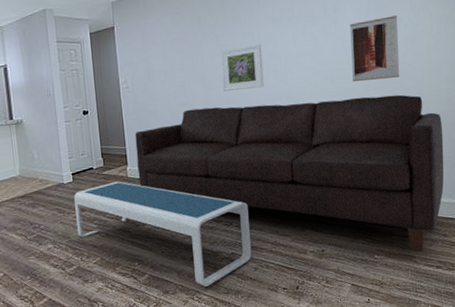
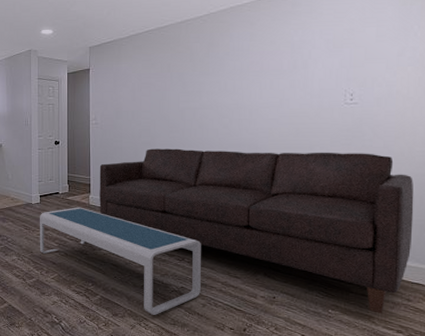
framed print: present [221,43,264,91] -> none [187,93,228,134]
wall art: present [350,15,400,81] -> none [319,75,372,136]

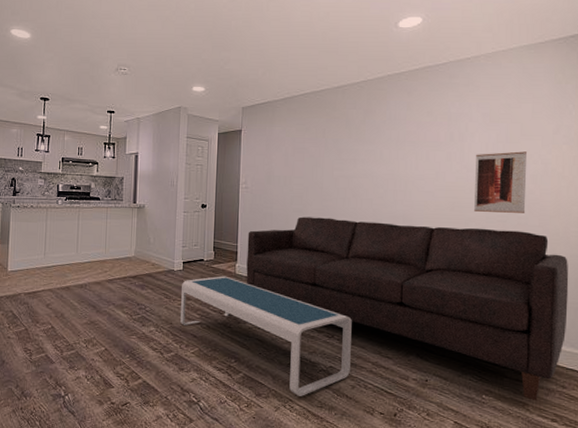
wall art: none [319,75,372,136] -> present [474,151,528,213]

